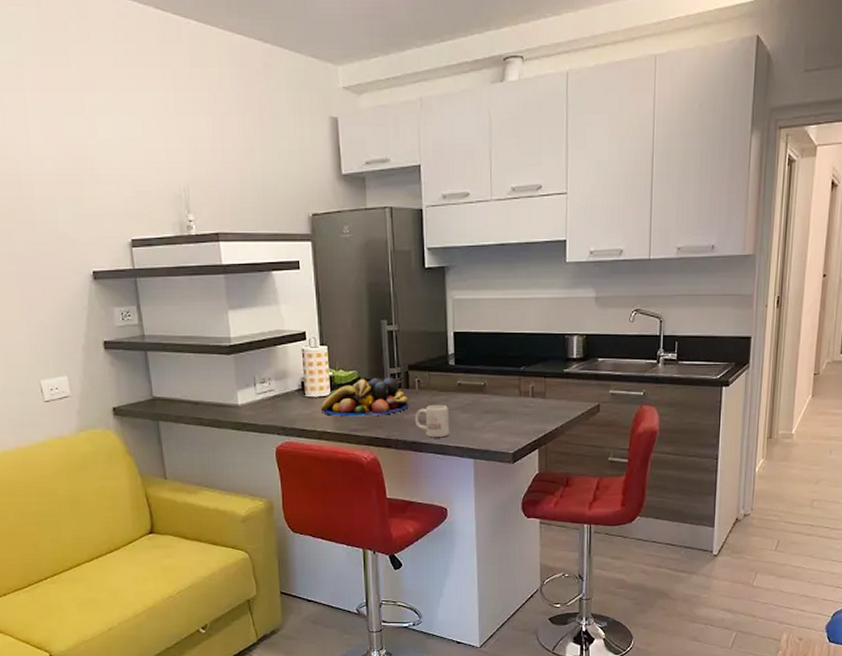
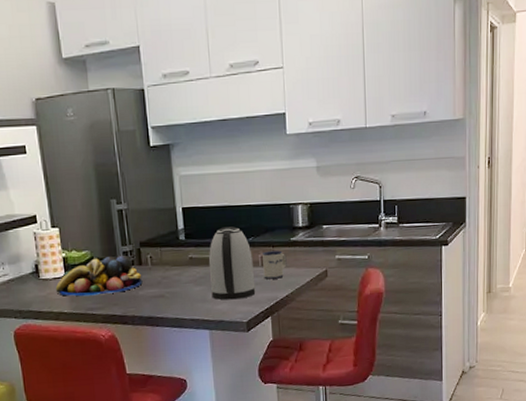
mug: present [414,404,450,438] -> none [149,279,184,312]
kettle: none [477,354,524,429] -> present [208,226,256,300]
mug: none [532,382,558,411] -> present [261,250,287,279]

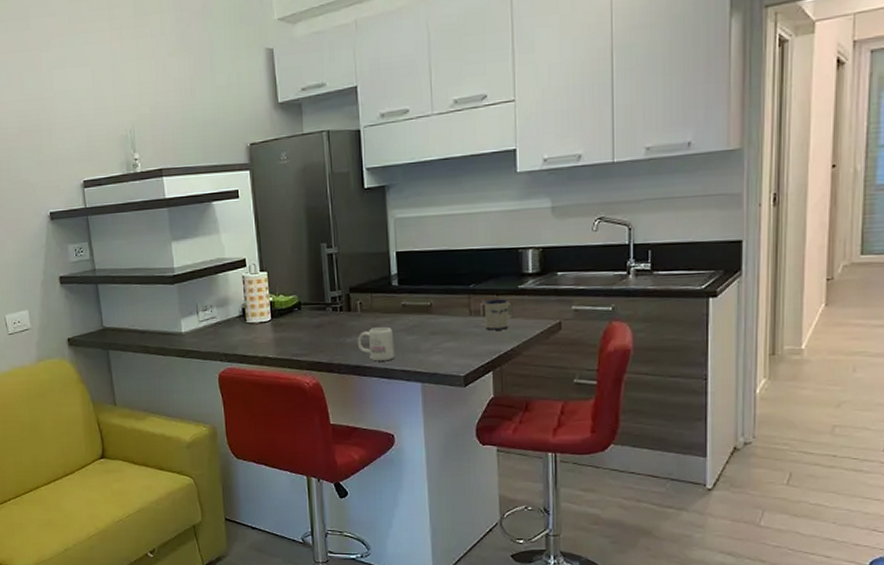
fruit bowl: present [55,255,143,297] -> none [261,300,351,342]
mug: none [149,279,184,312] -> present [357,326,395,362]
kettle: present [208,226,256,300] -> none [423,272,476,351]

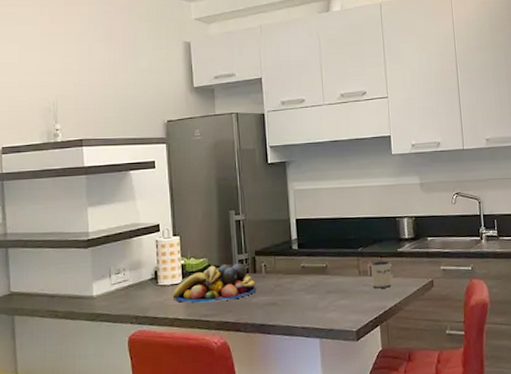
fruit bowl: none [261,300,351,342] -> present [172,263,256,303]
mug: present [357,326,395,362] -> none [262,286,296,320]

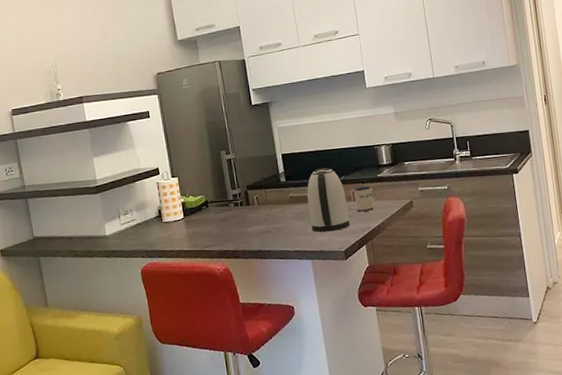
fruit bowl: present [172,263,256,303] -> none [176,197,251,236]
kettle: none [320,237,365,309] -> present [307,167,350,233]

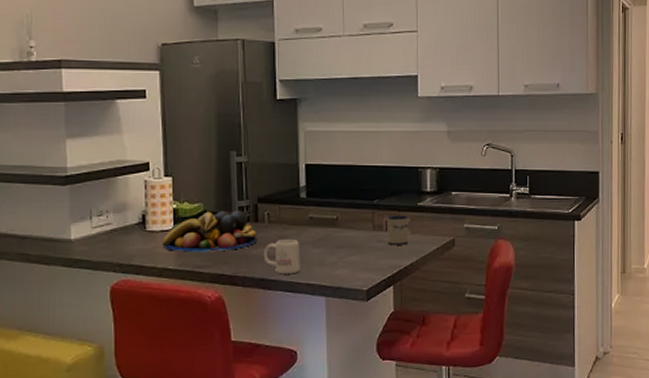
fruit bowl: none [176,197,251,236] -> present [162,210,257,252]
mug: none [256,216,288,246] -> present [263,238,300,275]
kettle: present [307,167,350,233] -> none [329,187,378,265]

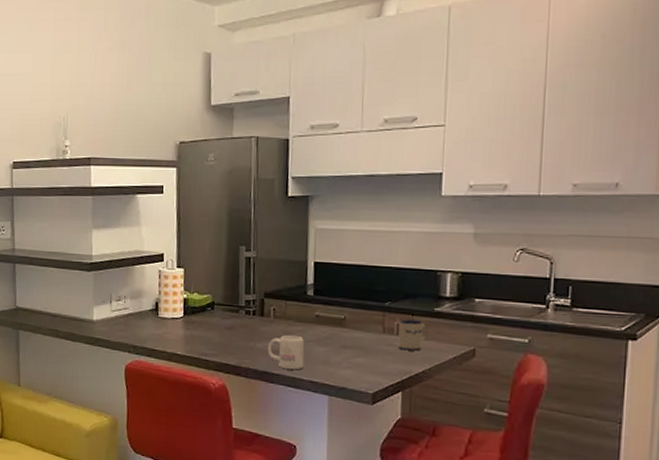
fruit bowl: present [162,210,257,252] -> none [172,303,262,342]

